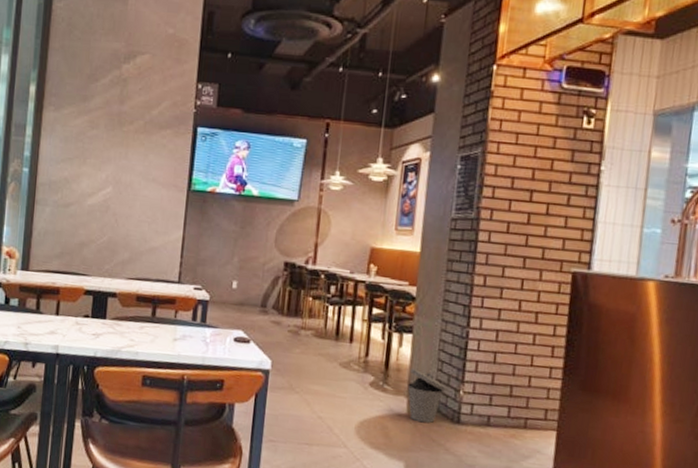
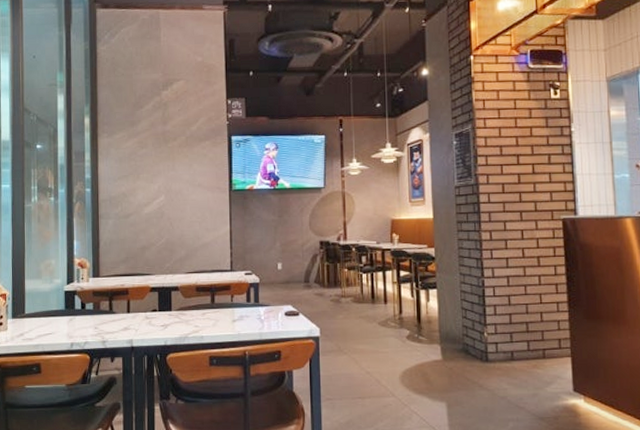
trash can: present [408,368,448,424] -> none [439,318,474,365]

